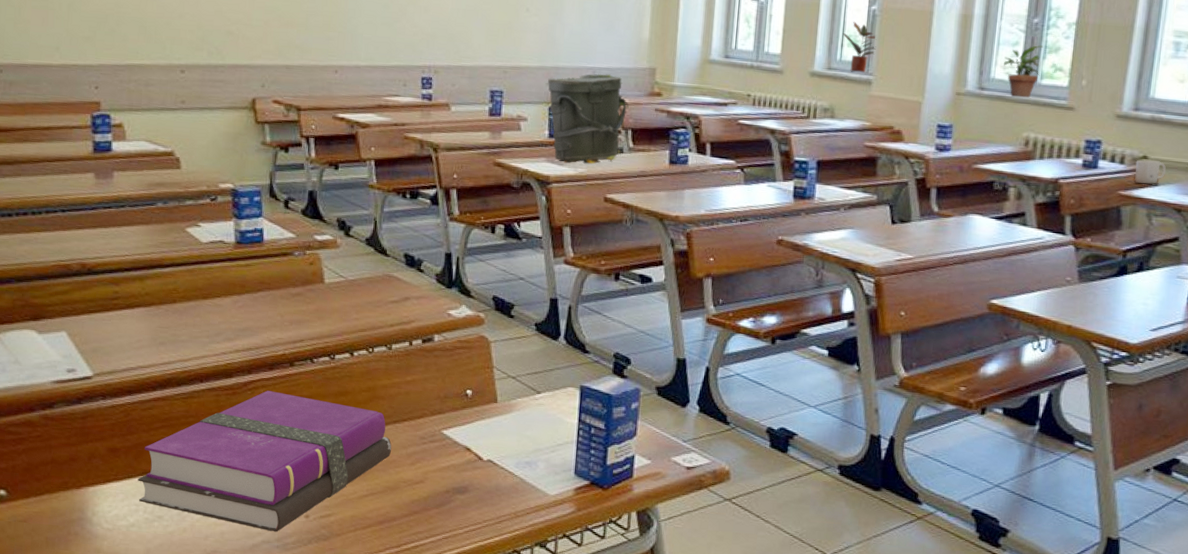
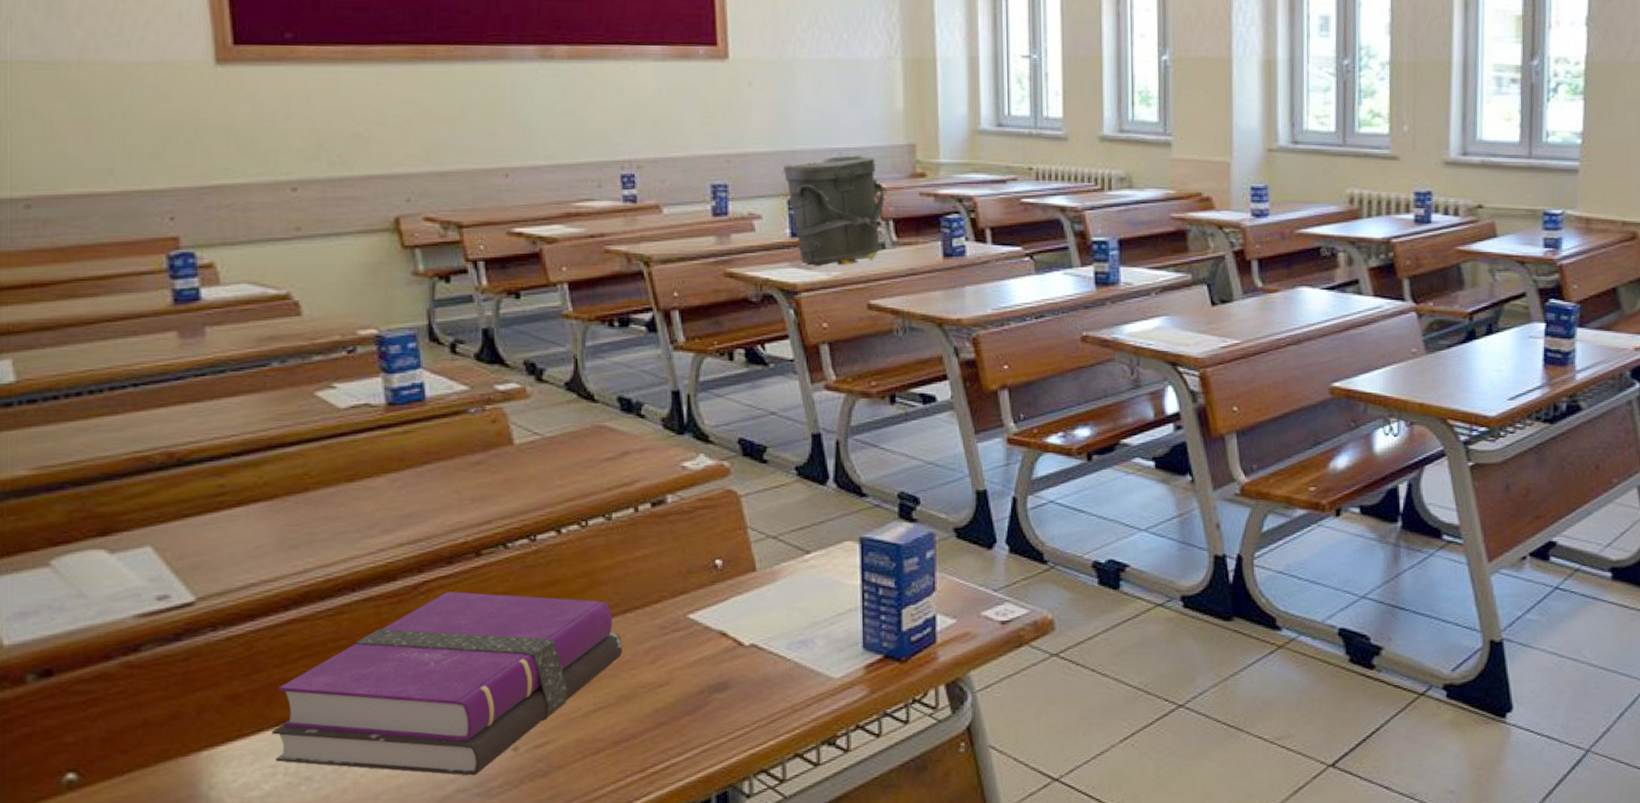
potted plant: present [842,21,876,73] -> none [1132,75,1172,134]
potted plant: present [1004,45,1044,98] -> none [1316,90,1358,149]
mug: present [1135,160,1166,184] -> none [1470,210,1503,237]

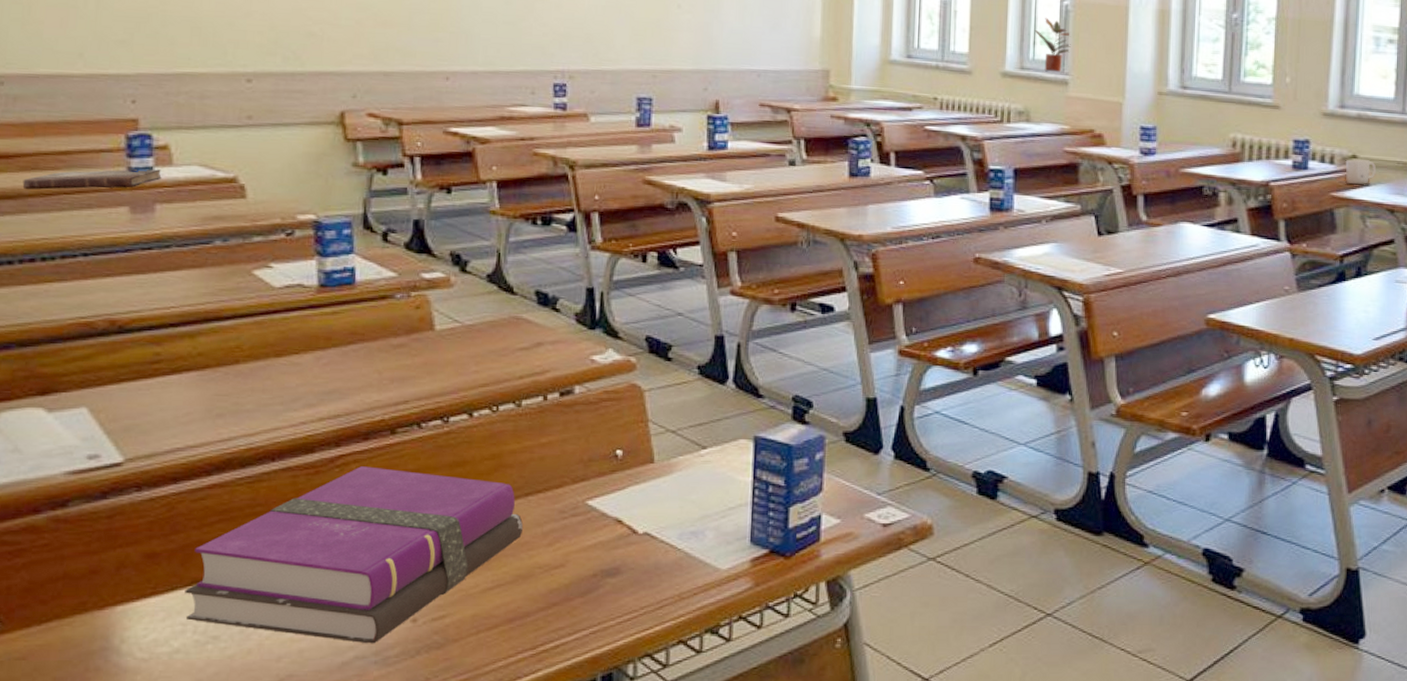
book: none [61,290,209,320] -> present [22,169,162,190]
bag: present [784,155,887,267] -> none [705,77,801,180]
potted plant: none [1132,75,1172,134] -> present [1034,17,1071,73]
mug: none [1470,210,1503,237] -> present [1345,159,1376,185]

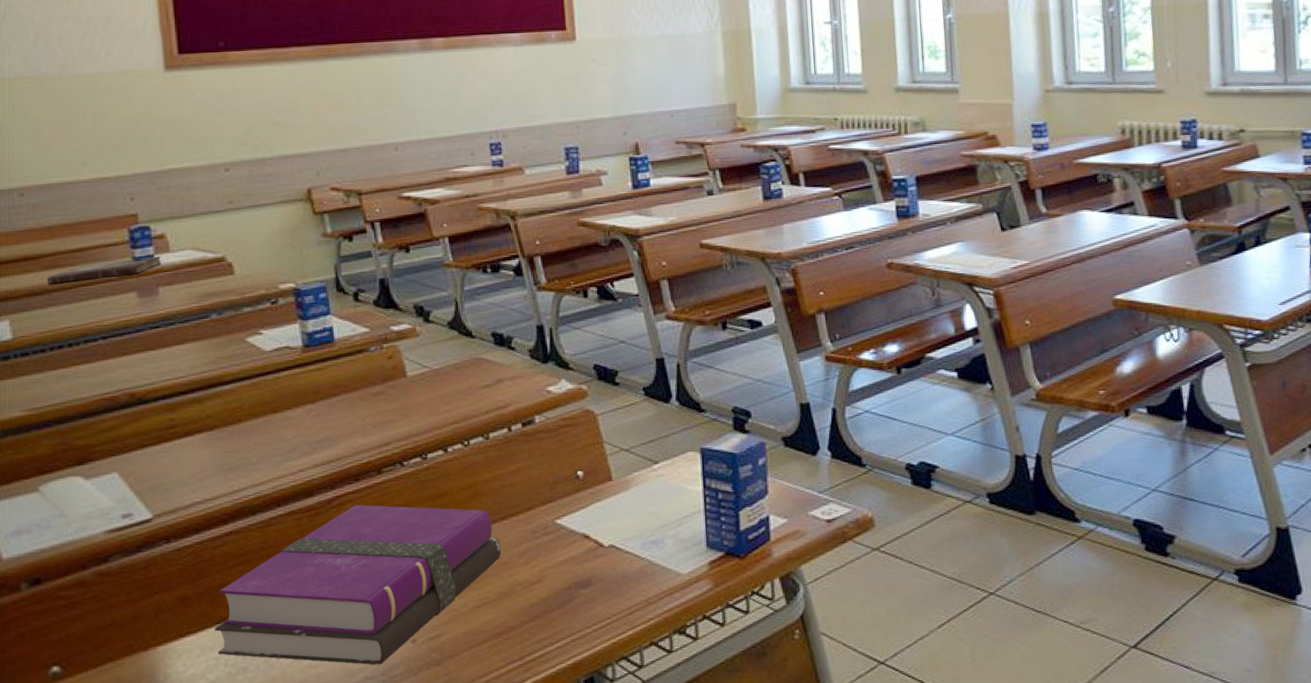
potted plant: present [1034,17,1071,73] -> none [921,32,958,83]
mug: present [1345,159,1376,185] -> none [1233,133,1265,158]

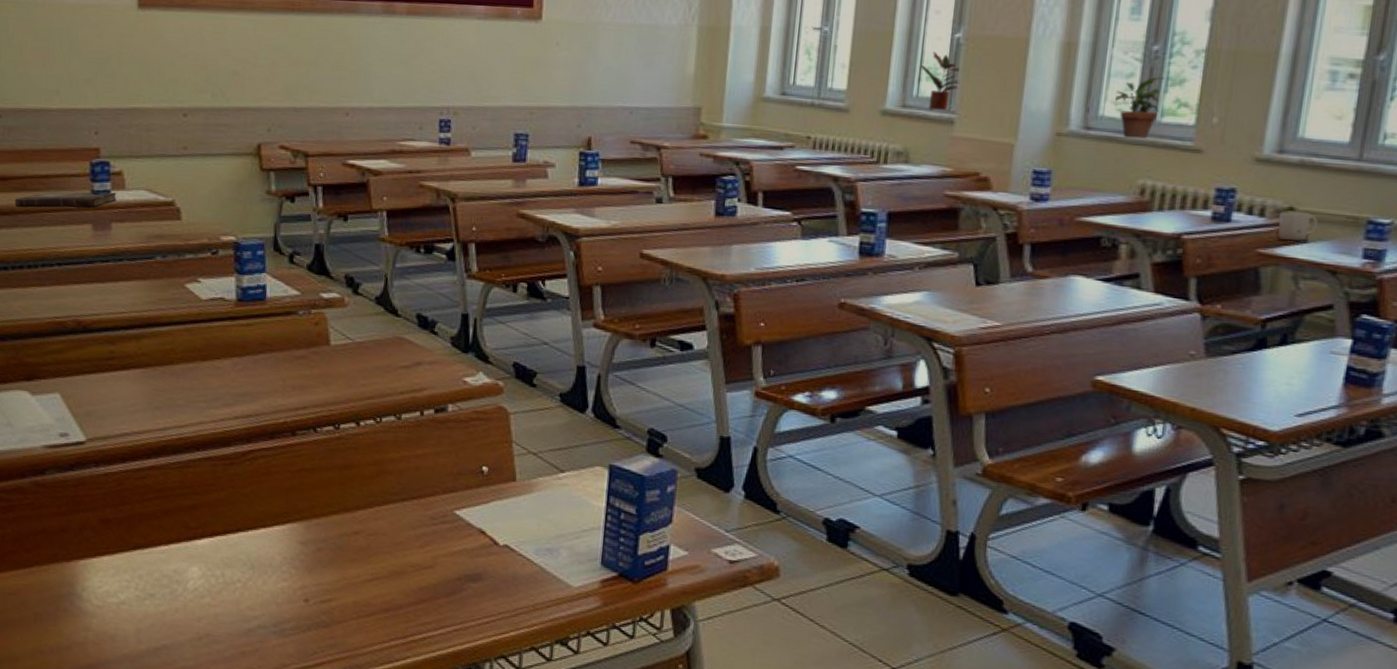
hardback book: present [214,504,502,665] -> none [129,461,400,617]
potted plant: none [921,32,958,83] -> present [920,51,960,111]
potted plant: none [1086,33,1125,87] -> present [1115,76,1165,139]
mug: none [1233,133,1265,158] -> present [1278,212,1318,241]

